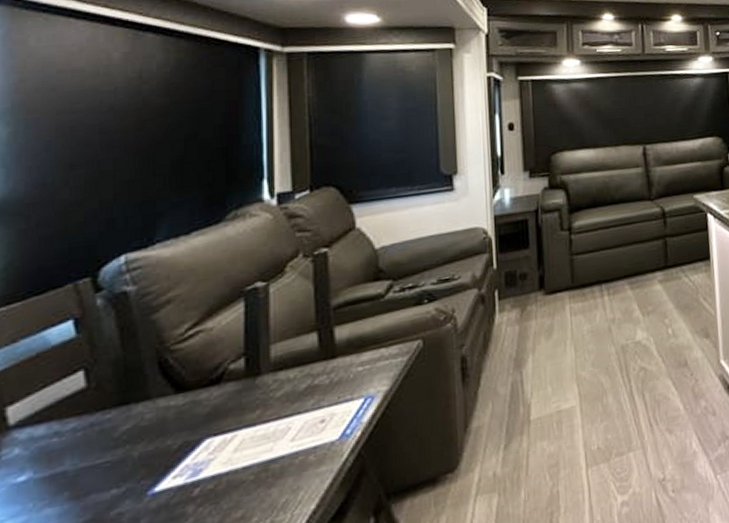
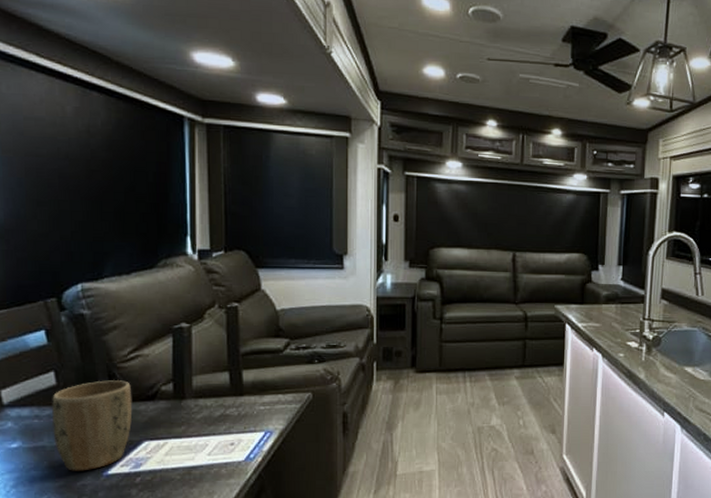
plant pot: none [77,365,190,499] -> present [51,379,133,471]

